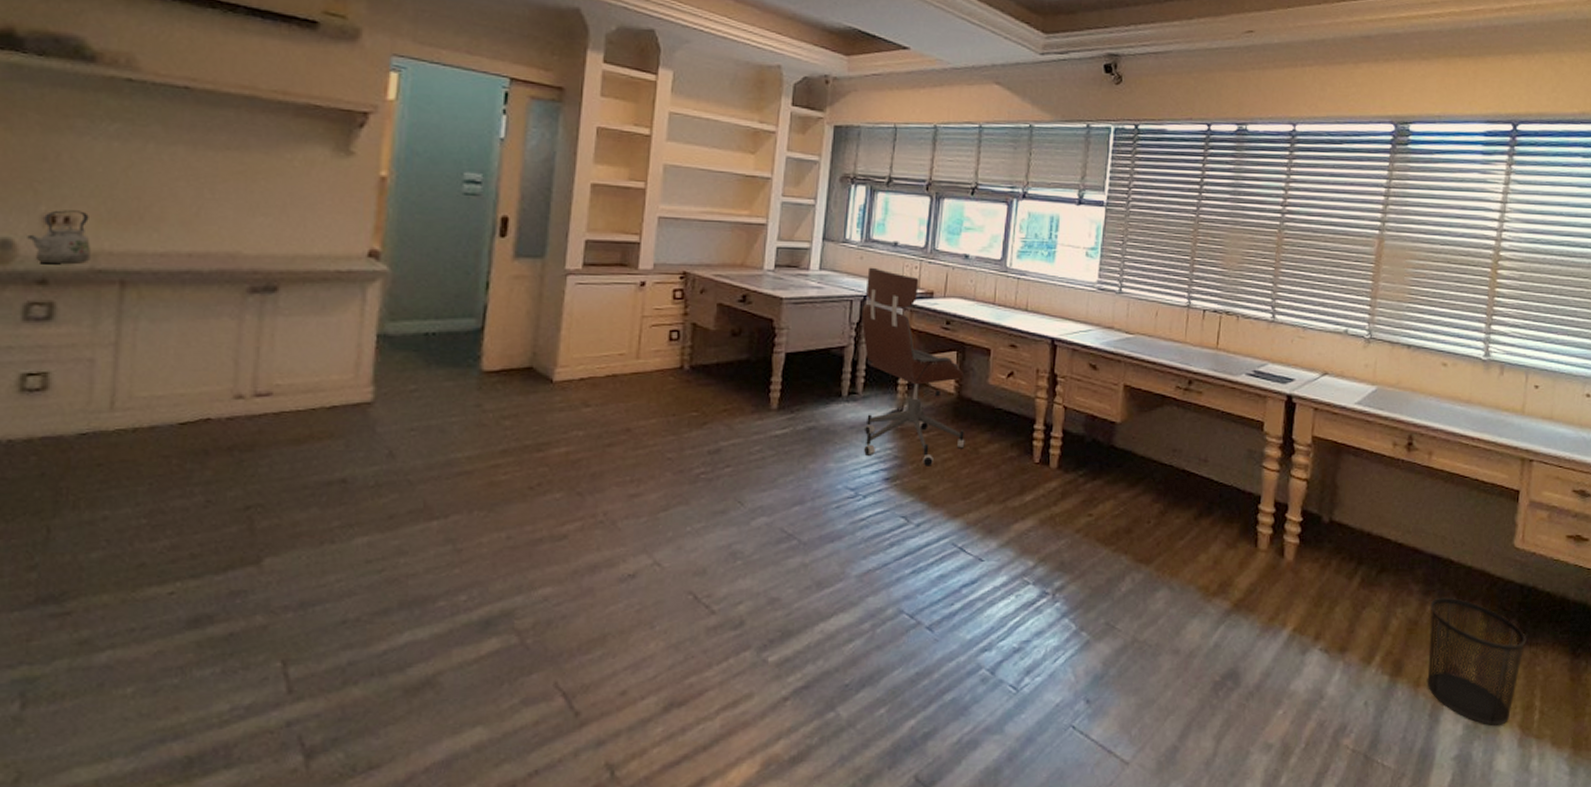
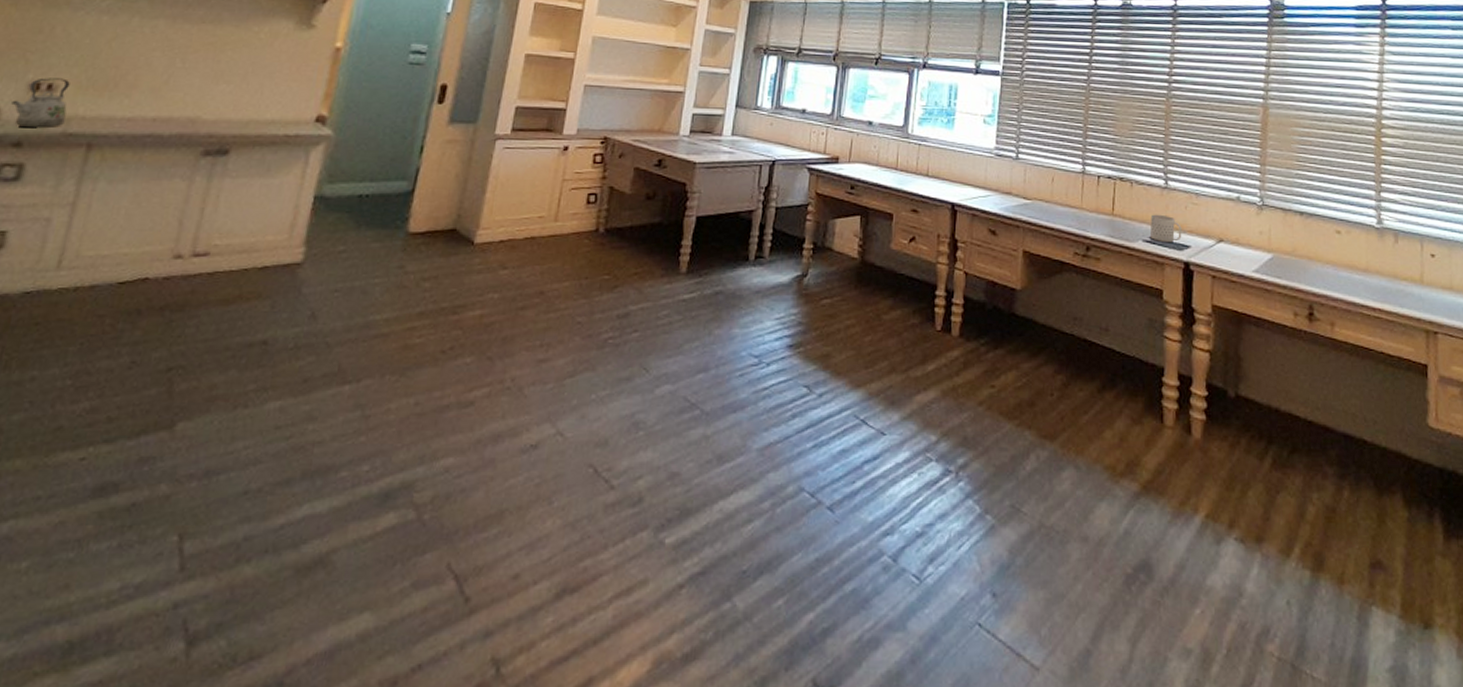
office chair: present [861,267,965,466] -> none [769,133,868,333]
mug: none [1254,348,1287,377] -> present [1150,214,1182,243]
waste bin: present [1427,597,1527,725] -> none [1347,481,1453,631]

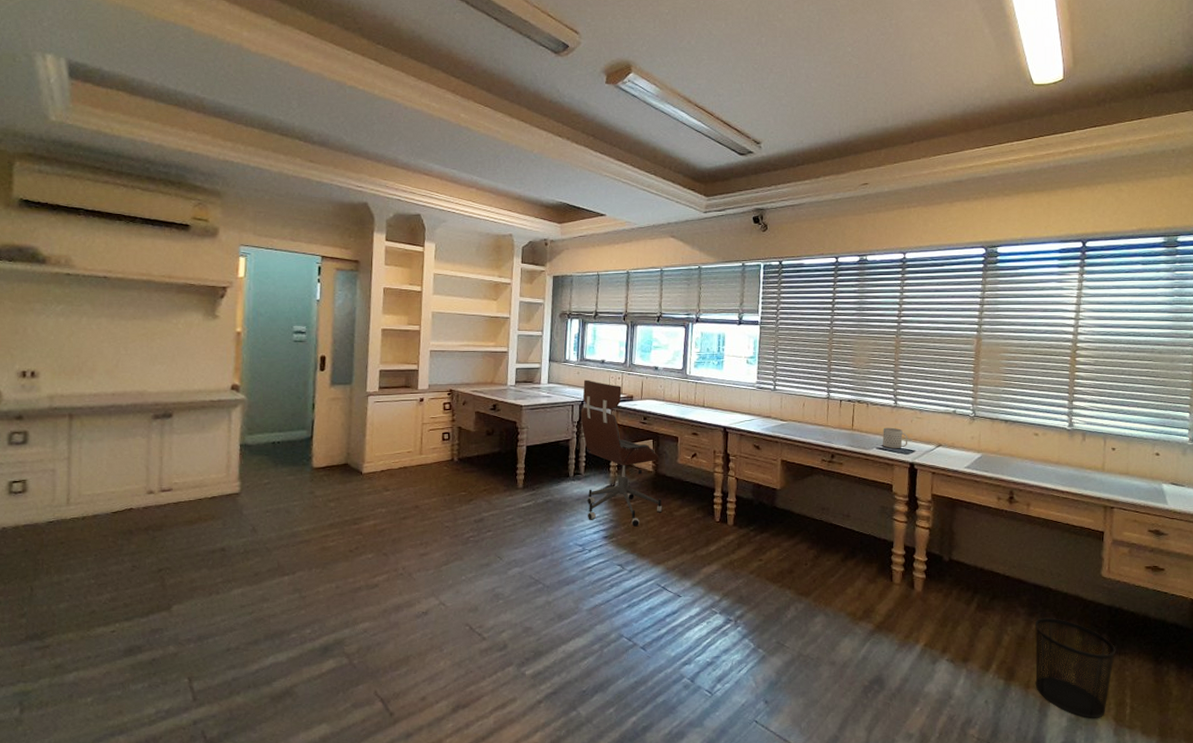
kettle: present [11,78,70,129] -> none [8,367,50,405]
office chair: none [769,133,868,333] -> present [580,379,663,527]
waste bin: none [1347,481,1453,631] -> present [1034,617,1116,718]

